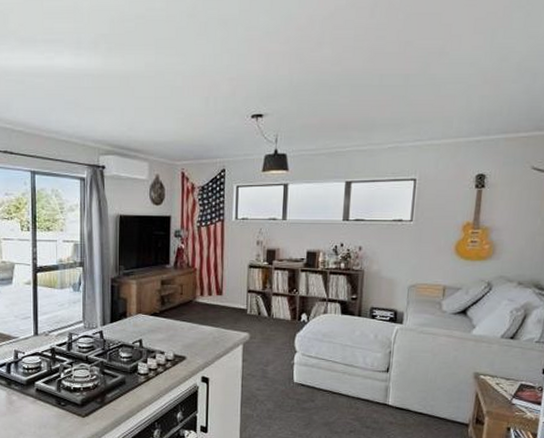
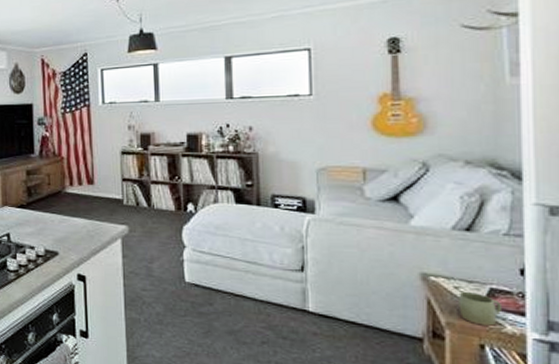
mug: none [497,387,526,413] -> present [458,292,501,326]

